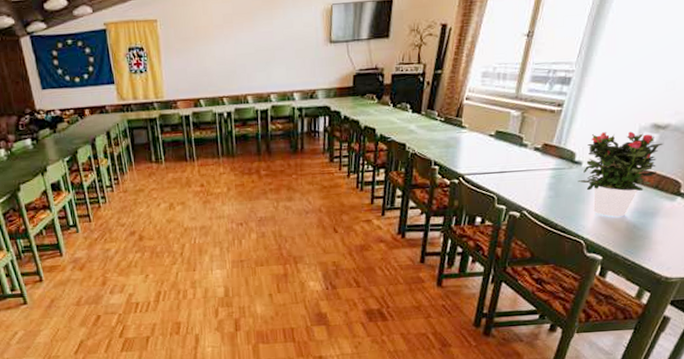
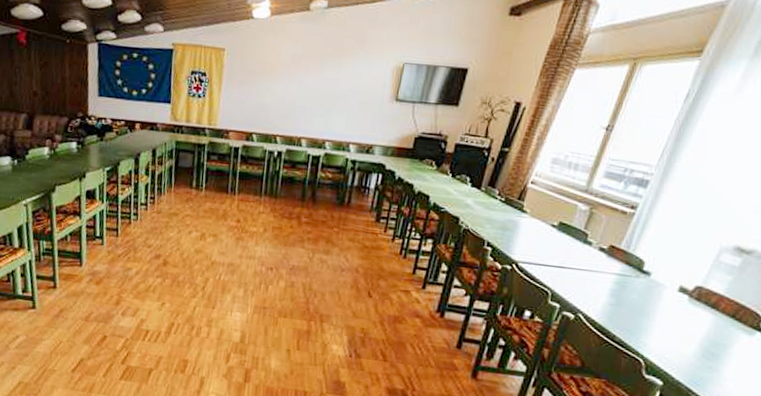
potted flower: present [578,131,663,217] -> none [644,245,745,342]

